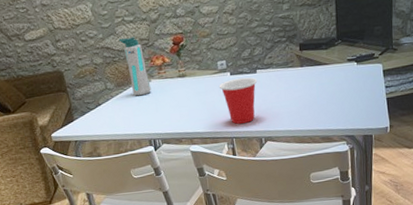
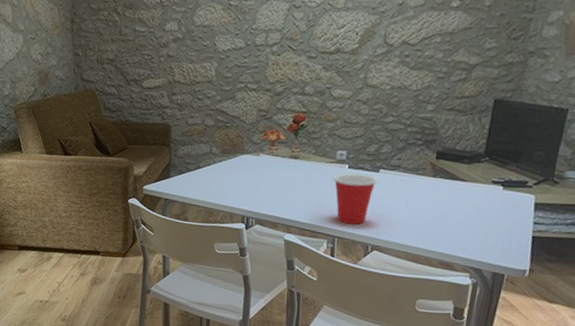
water bottle: present [118,36,151,96] -> none [236,104,259,169]

